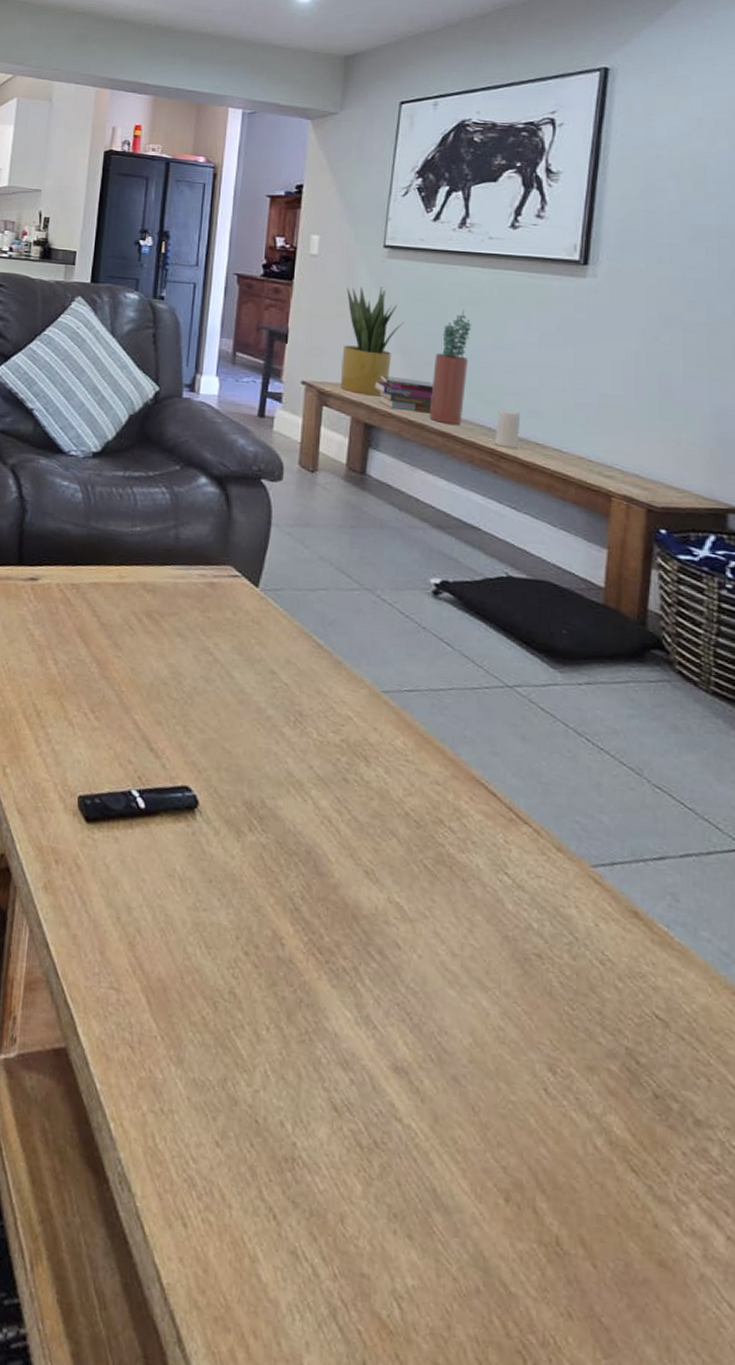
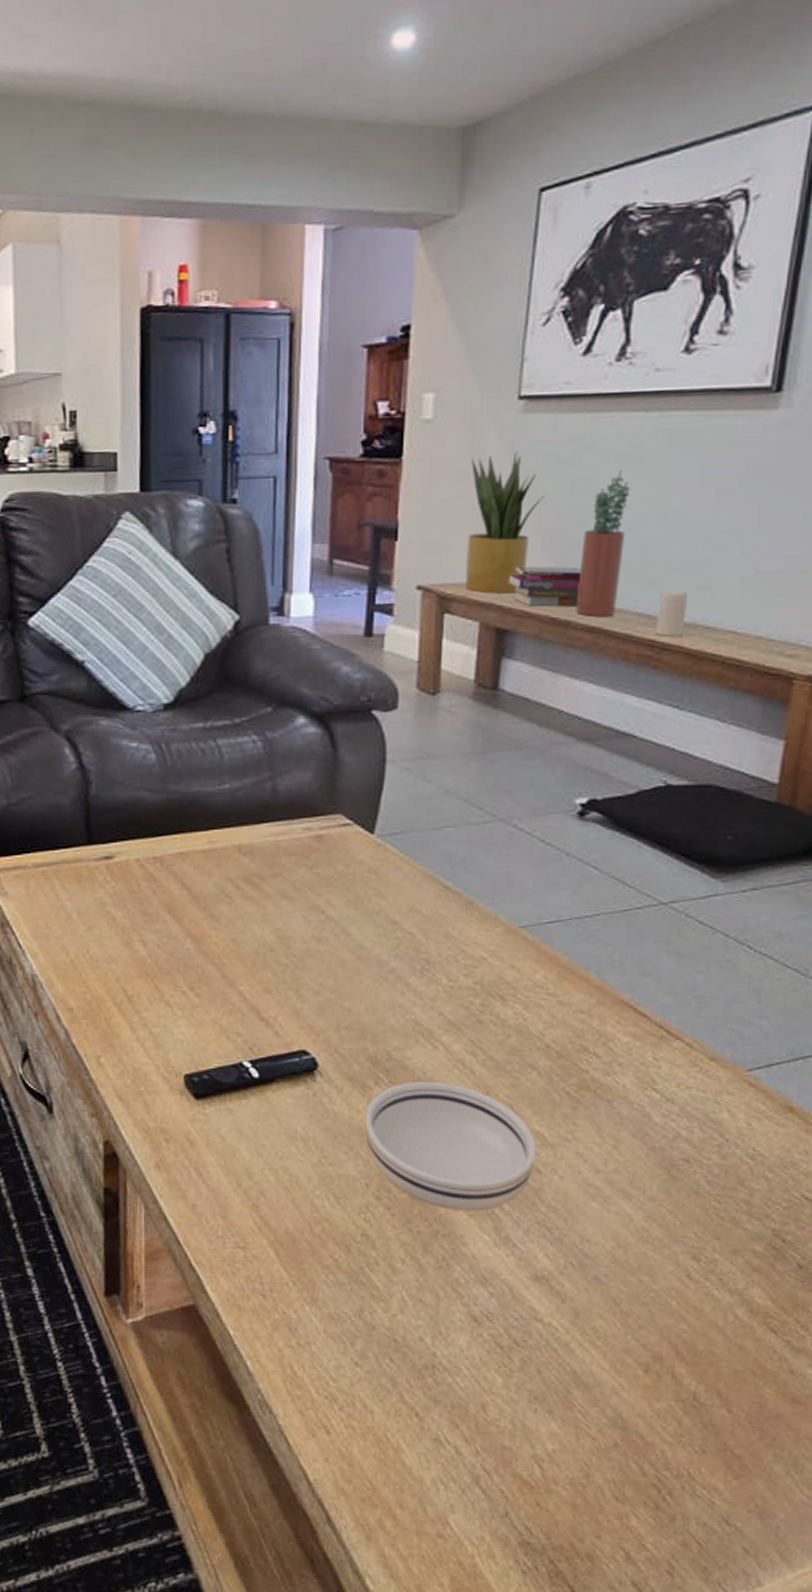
bowl: none [237,832,396,983] -> present [365,1081,536,1211]

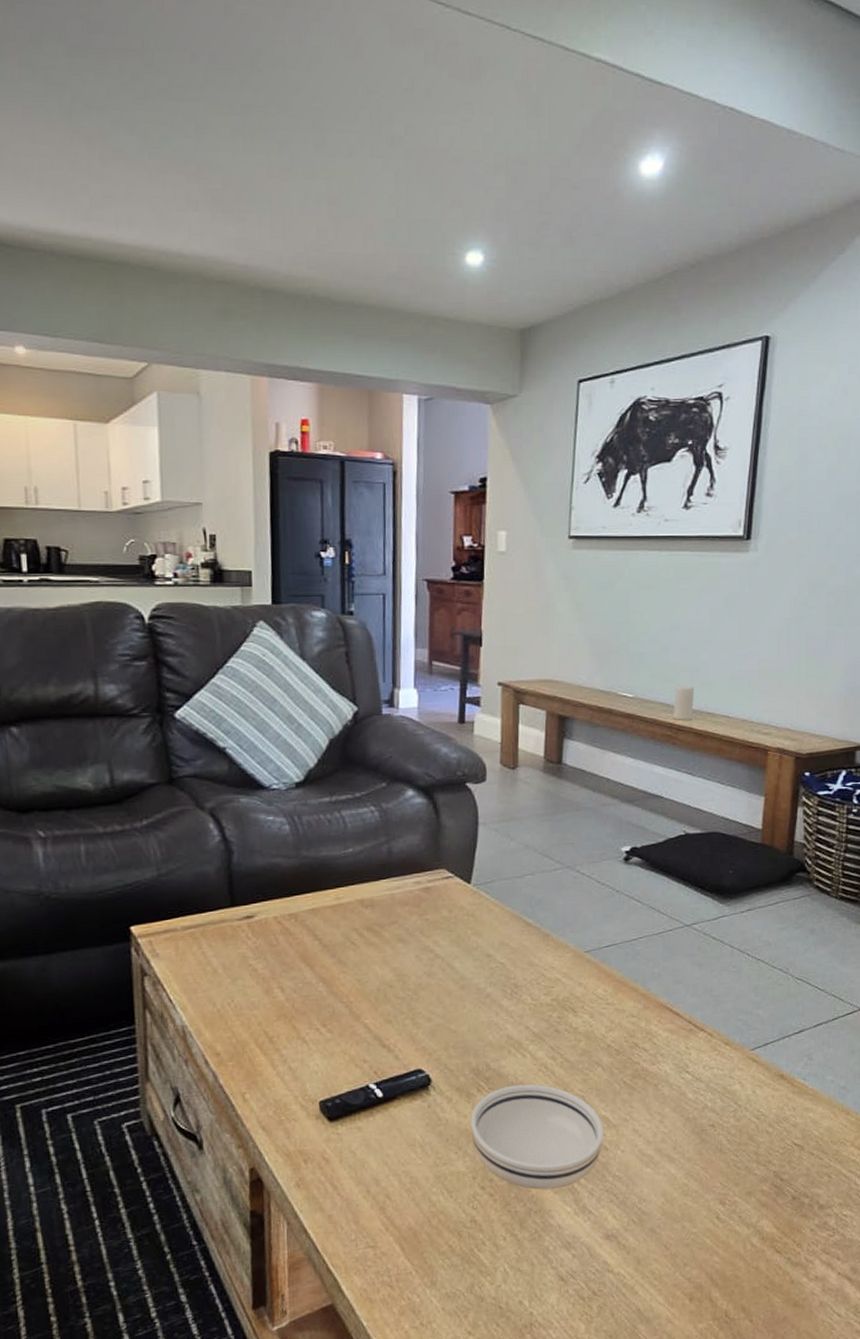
planter: present [465,452,545,594] -> none [534,579,591,689]
books: present [508,565,581,608] -> none [566,666,619,699]
vase: present [576,470,630,618] -> none [616,595,651,707]

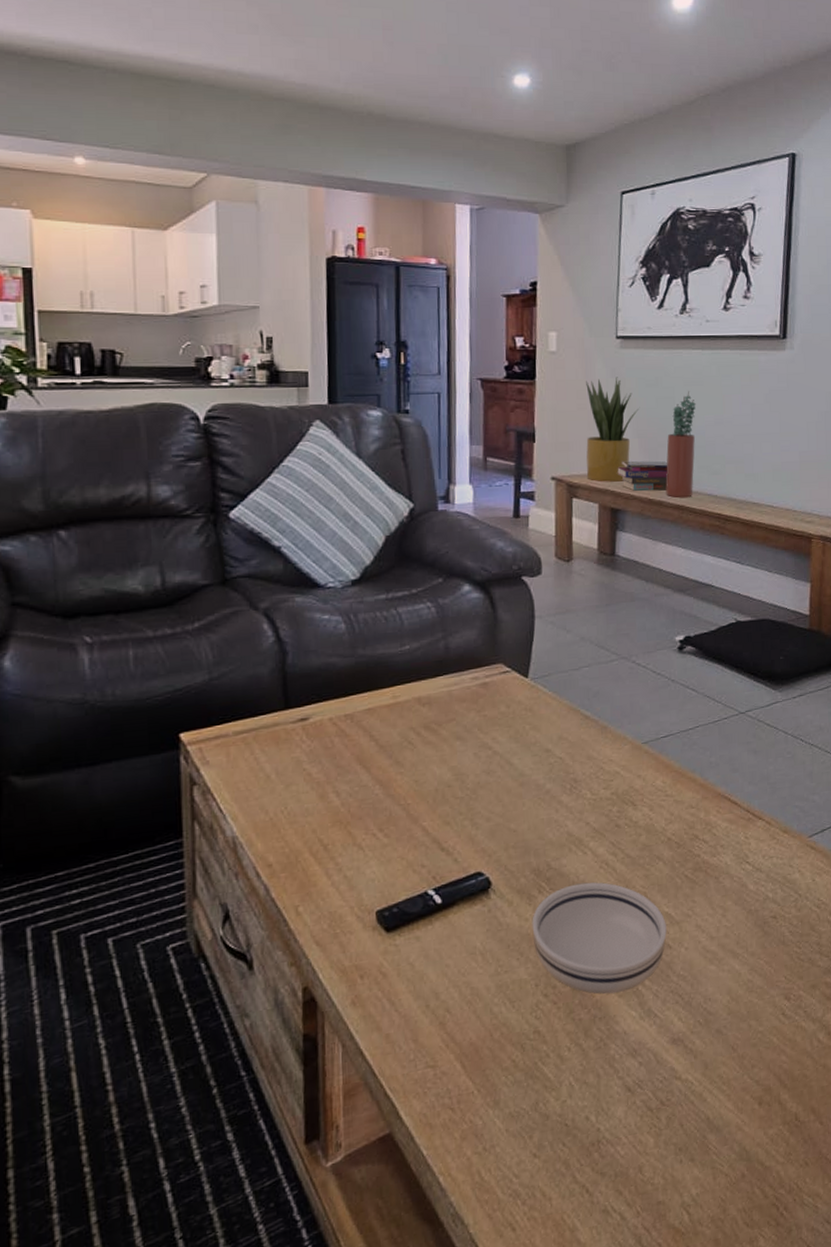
planter: none [534,579,591,689] -> present [586,377,639,482]
books: none [566,666,619,699] -> present [617,460,668,492]
vase: none [616,595,651,707] -> present [665,391,696,498]
candle: present [673,685,695,721] -> none [720,477,740,512]

